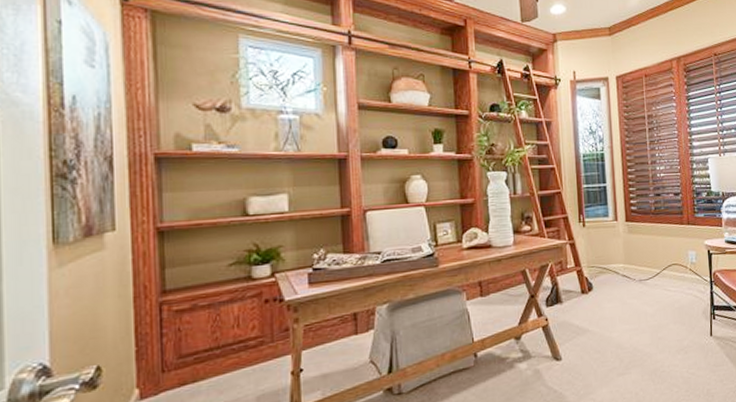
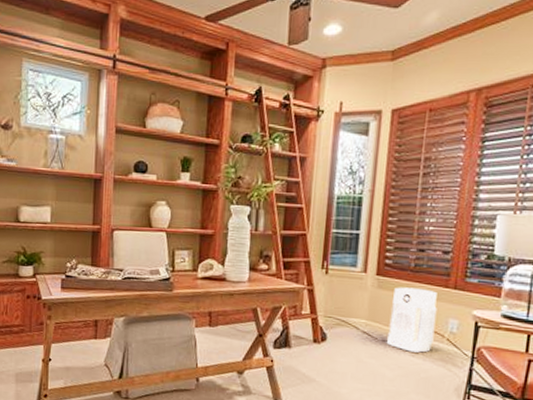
air purifier: none [642,228,680,287] -> present [387,287,437,353]

